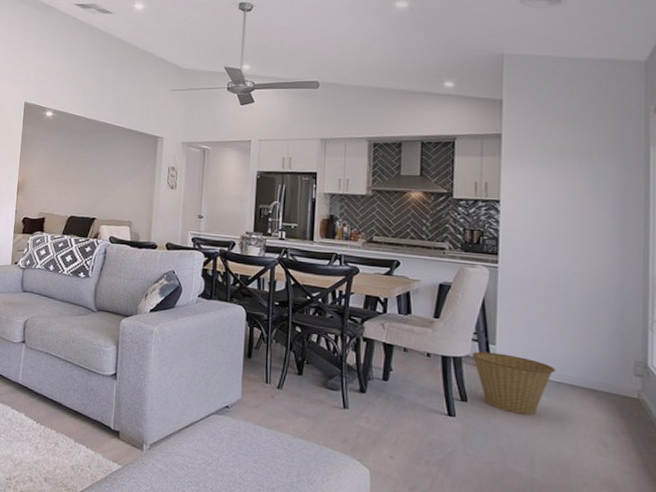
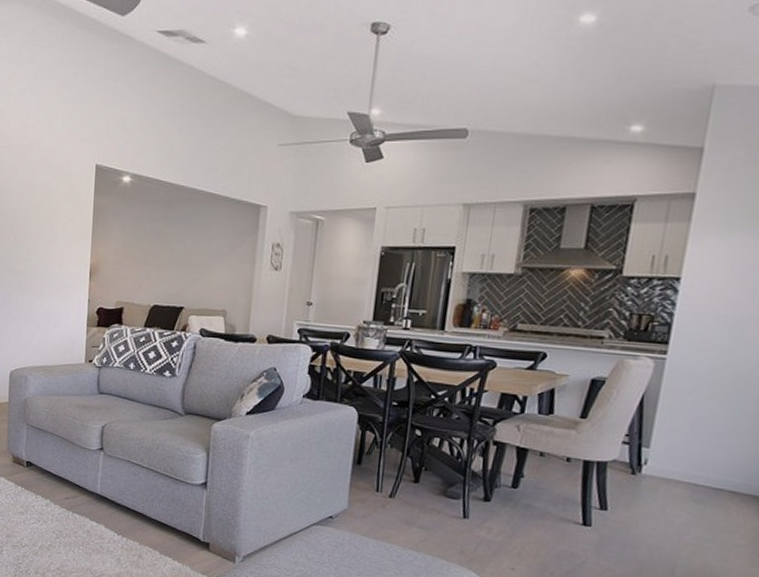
basket: present [472,351,556,415] -> none [620,455,717,525]

